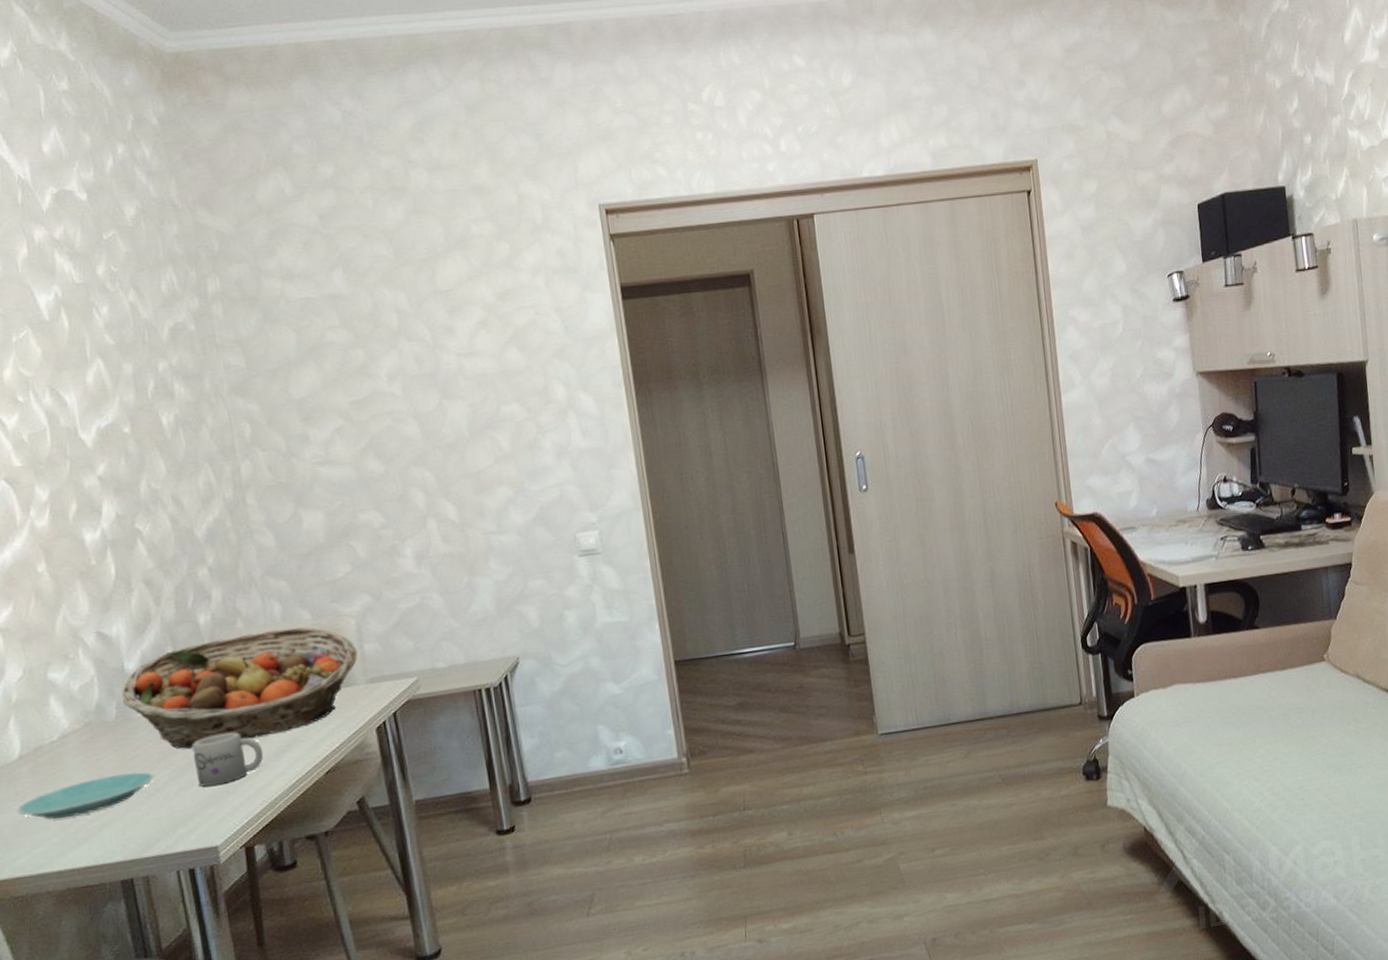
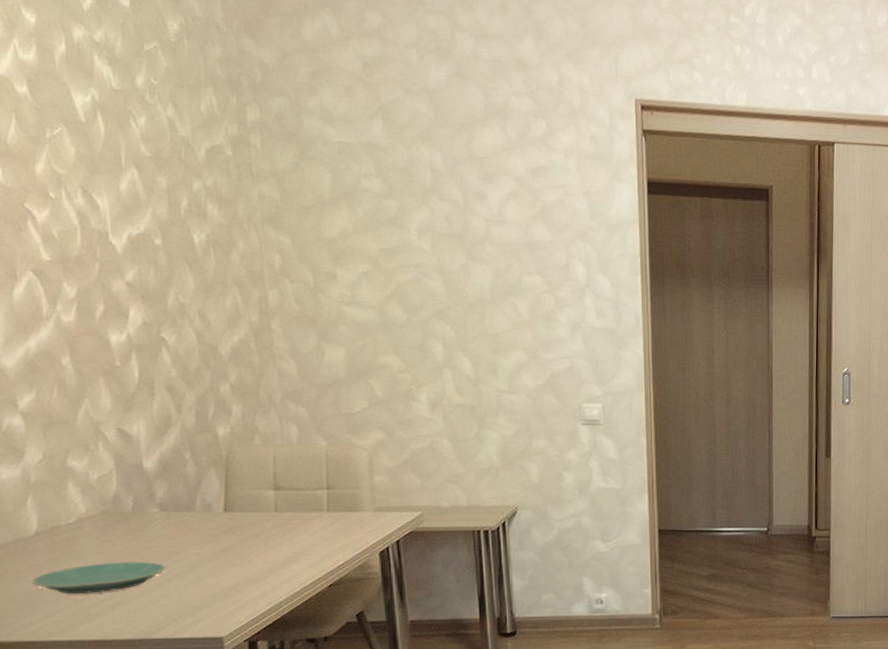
fruit basket: present [122,627,358,749] -> none [139,450,368,547]
mug: present [192,732,264,787] -> none [204,537,272,583]

